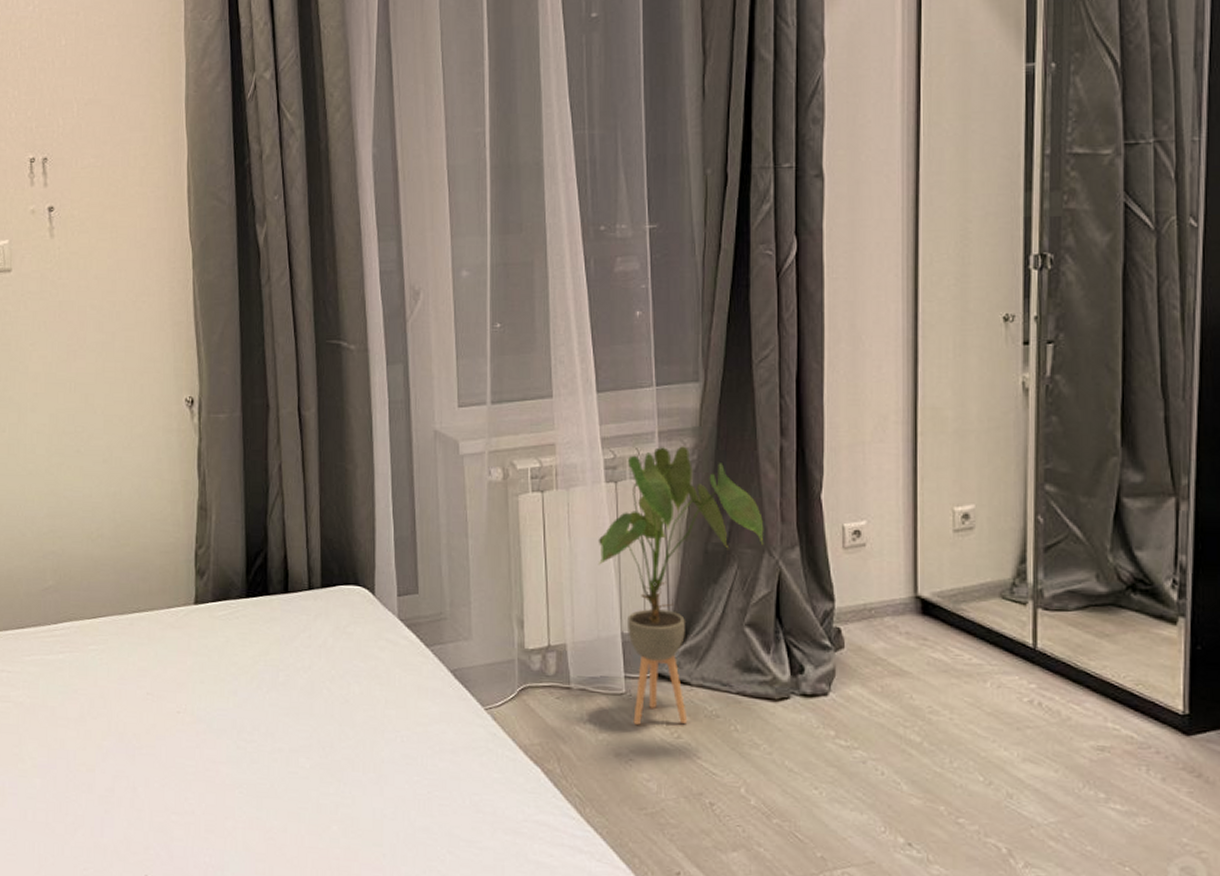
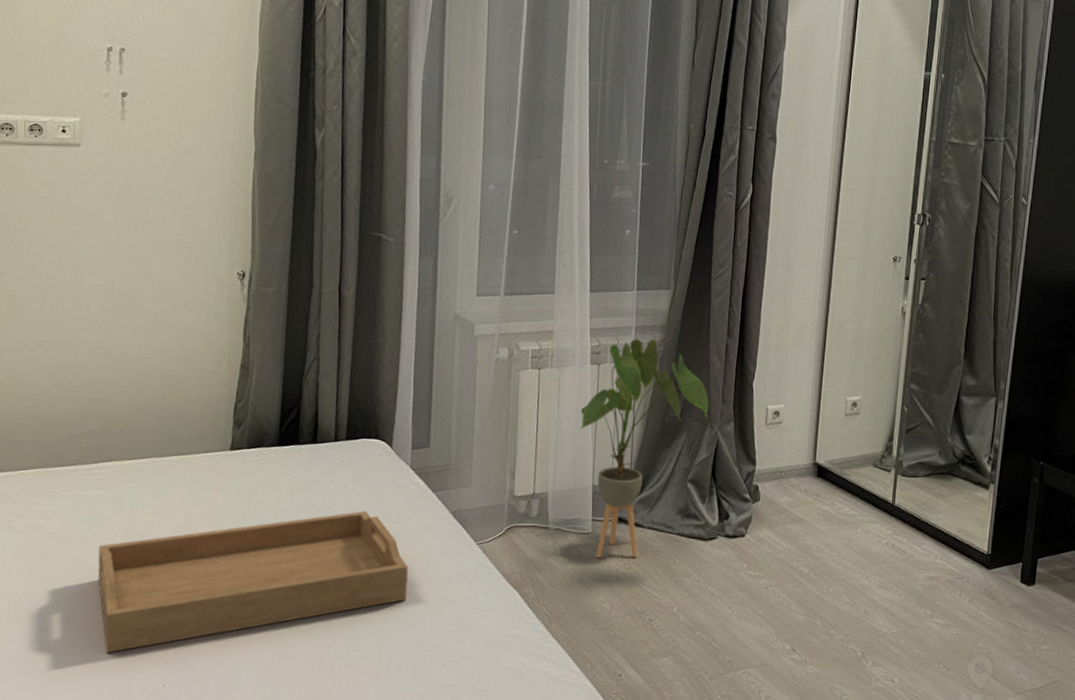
serving tray: none [66,671,407,838] -> present [98,511,409,653]

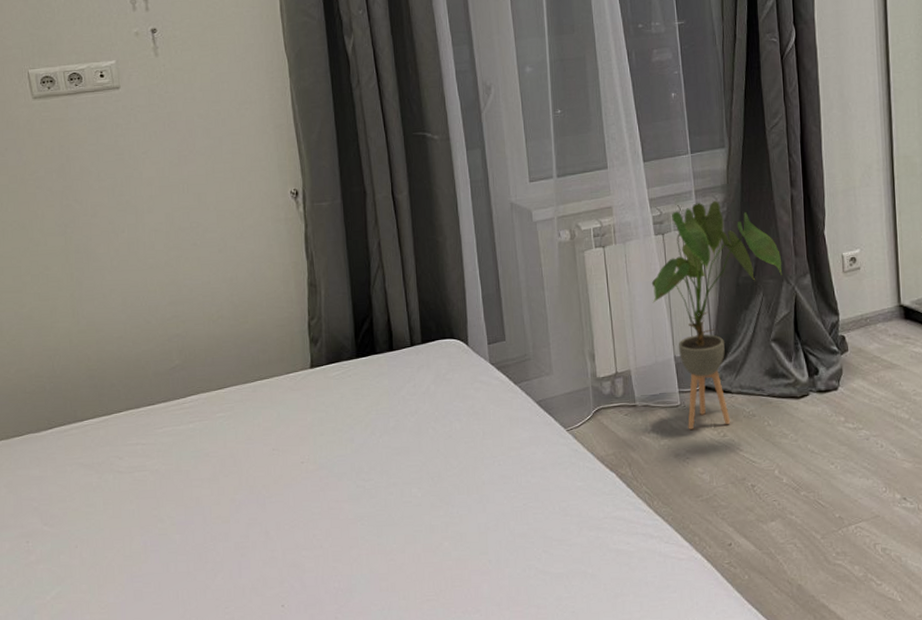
serving tray: present [98,511,409,653] -> none [200,412,505,581]

